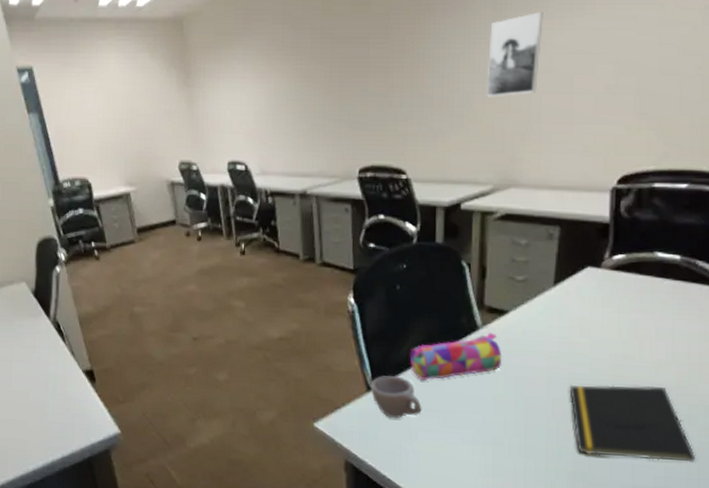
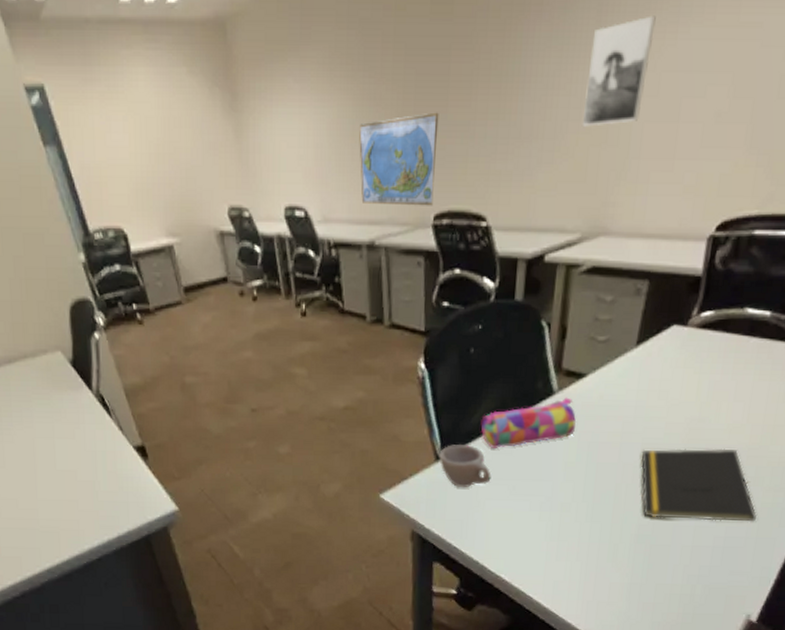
world map: none [292,86,361,162] -> present [359,112,439,206]

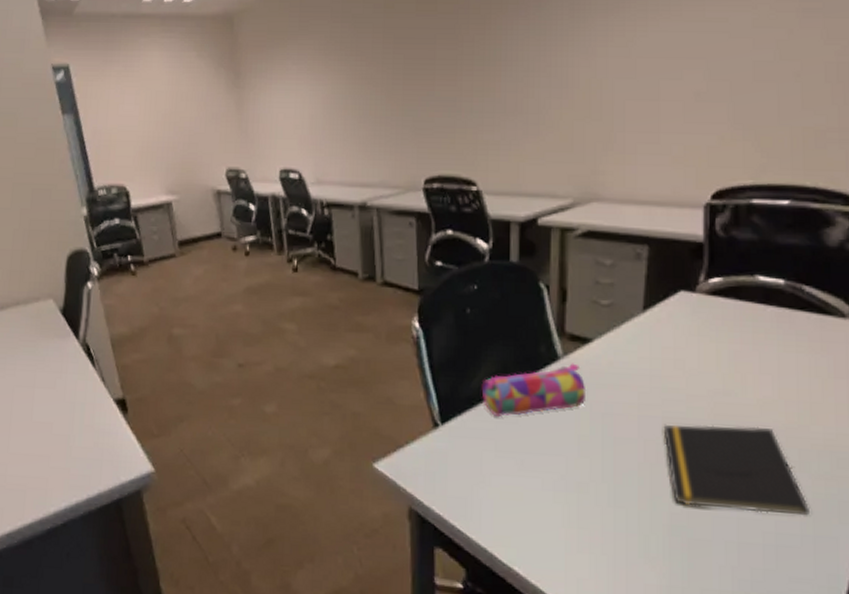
world map: present [359,112,439,206] -> none [351,90,427,171]
cup: present [439,445,491,488] -> none [437,410,496,460]
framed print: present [581,15,656,127] -> none [564,12,625,104]

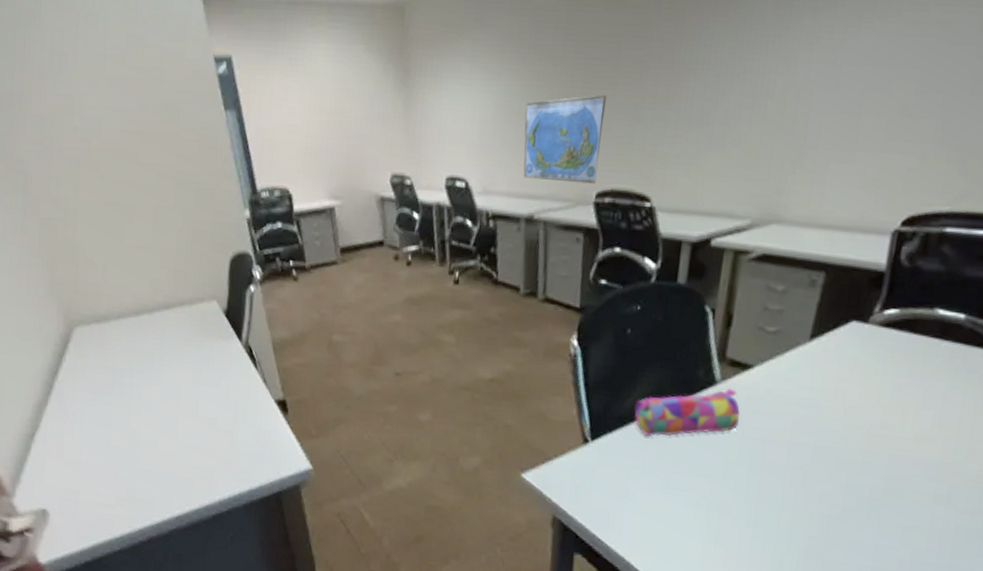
world map: none [351,90,427,171] -> present [523,94,607,184]
notepad: present [663,424,811,516] -> none [813,452,951,548]

